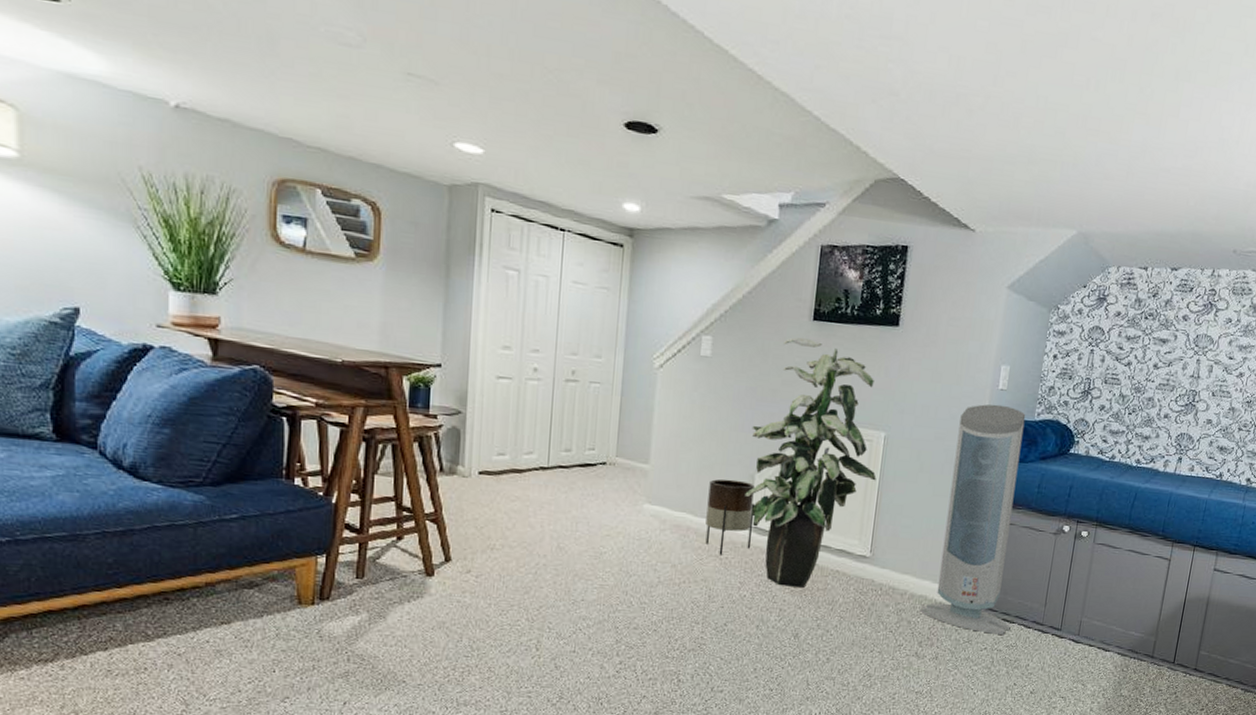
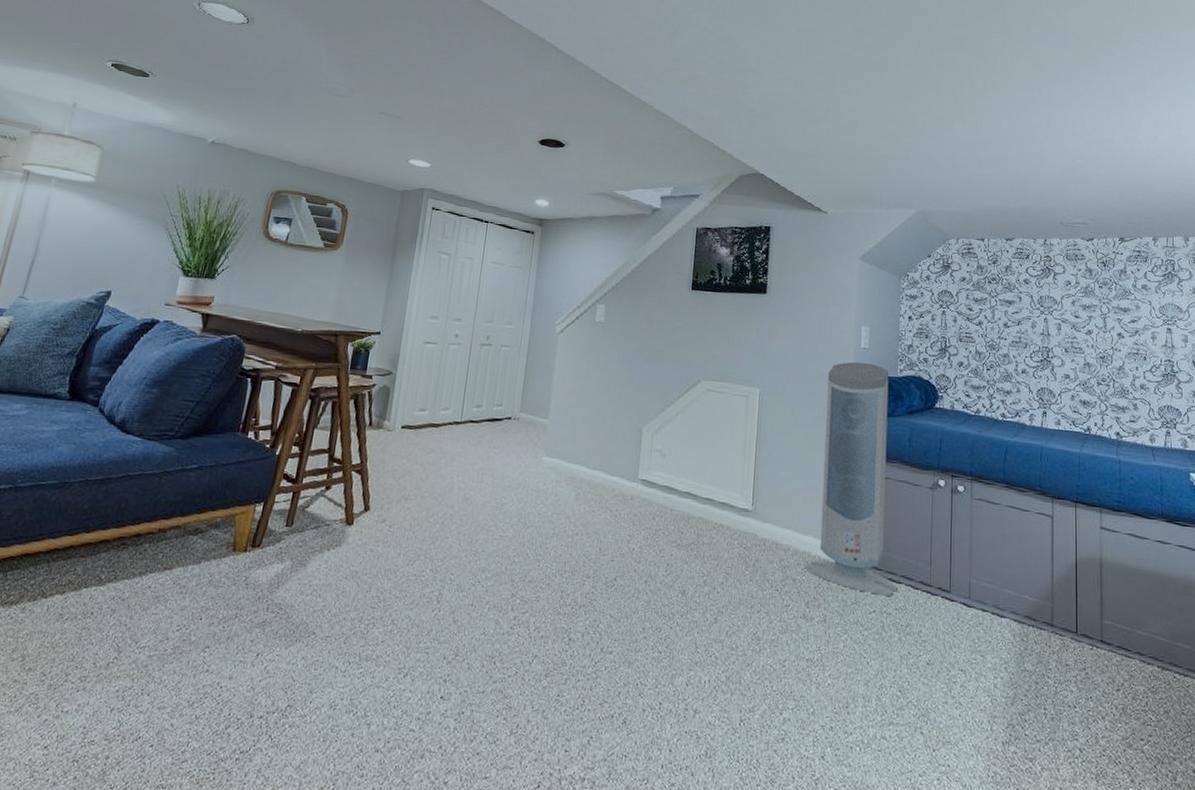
planter: present [705,479,755,555] -> none [597,432,642,507]
indoor plant: present [745,337,876,588] -> none [633,304,754,542]

